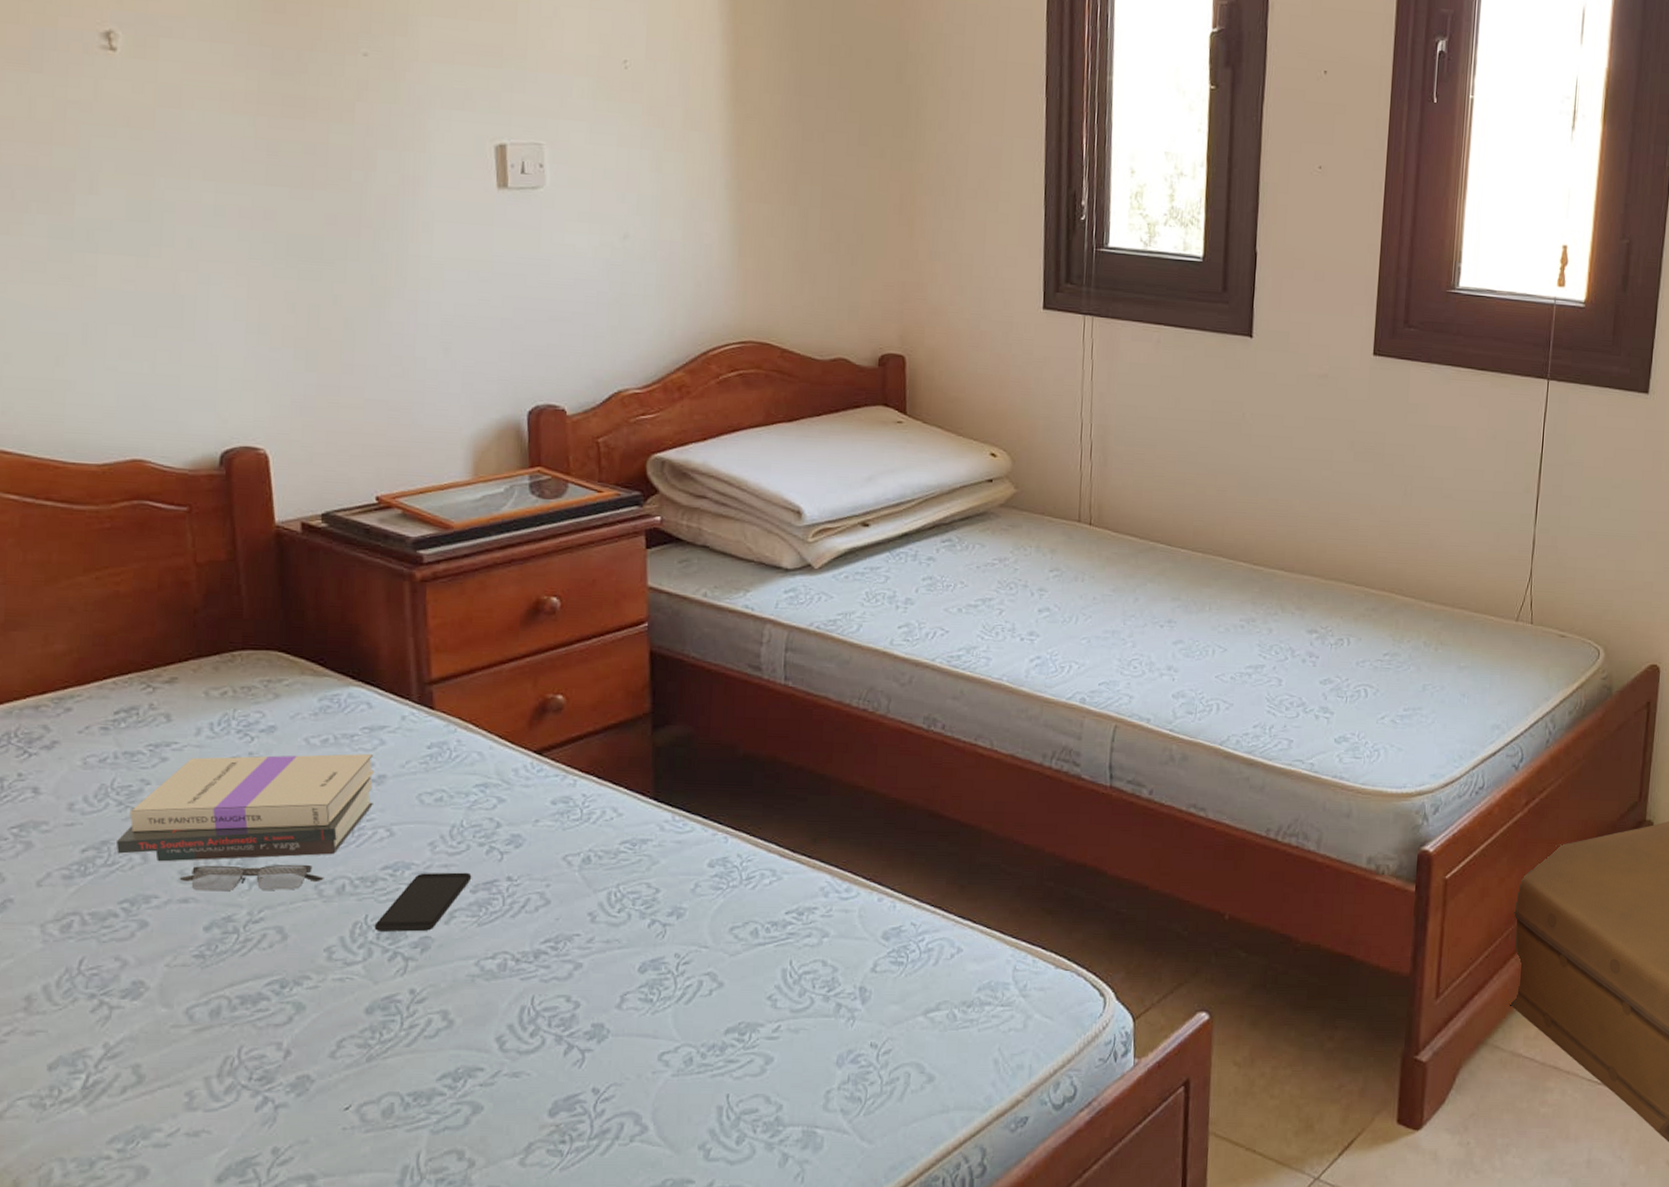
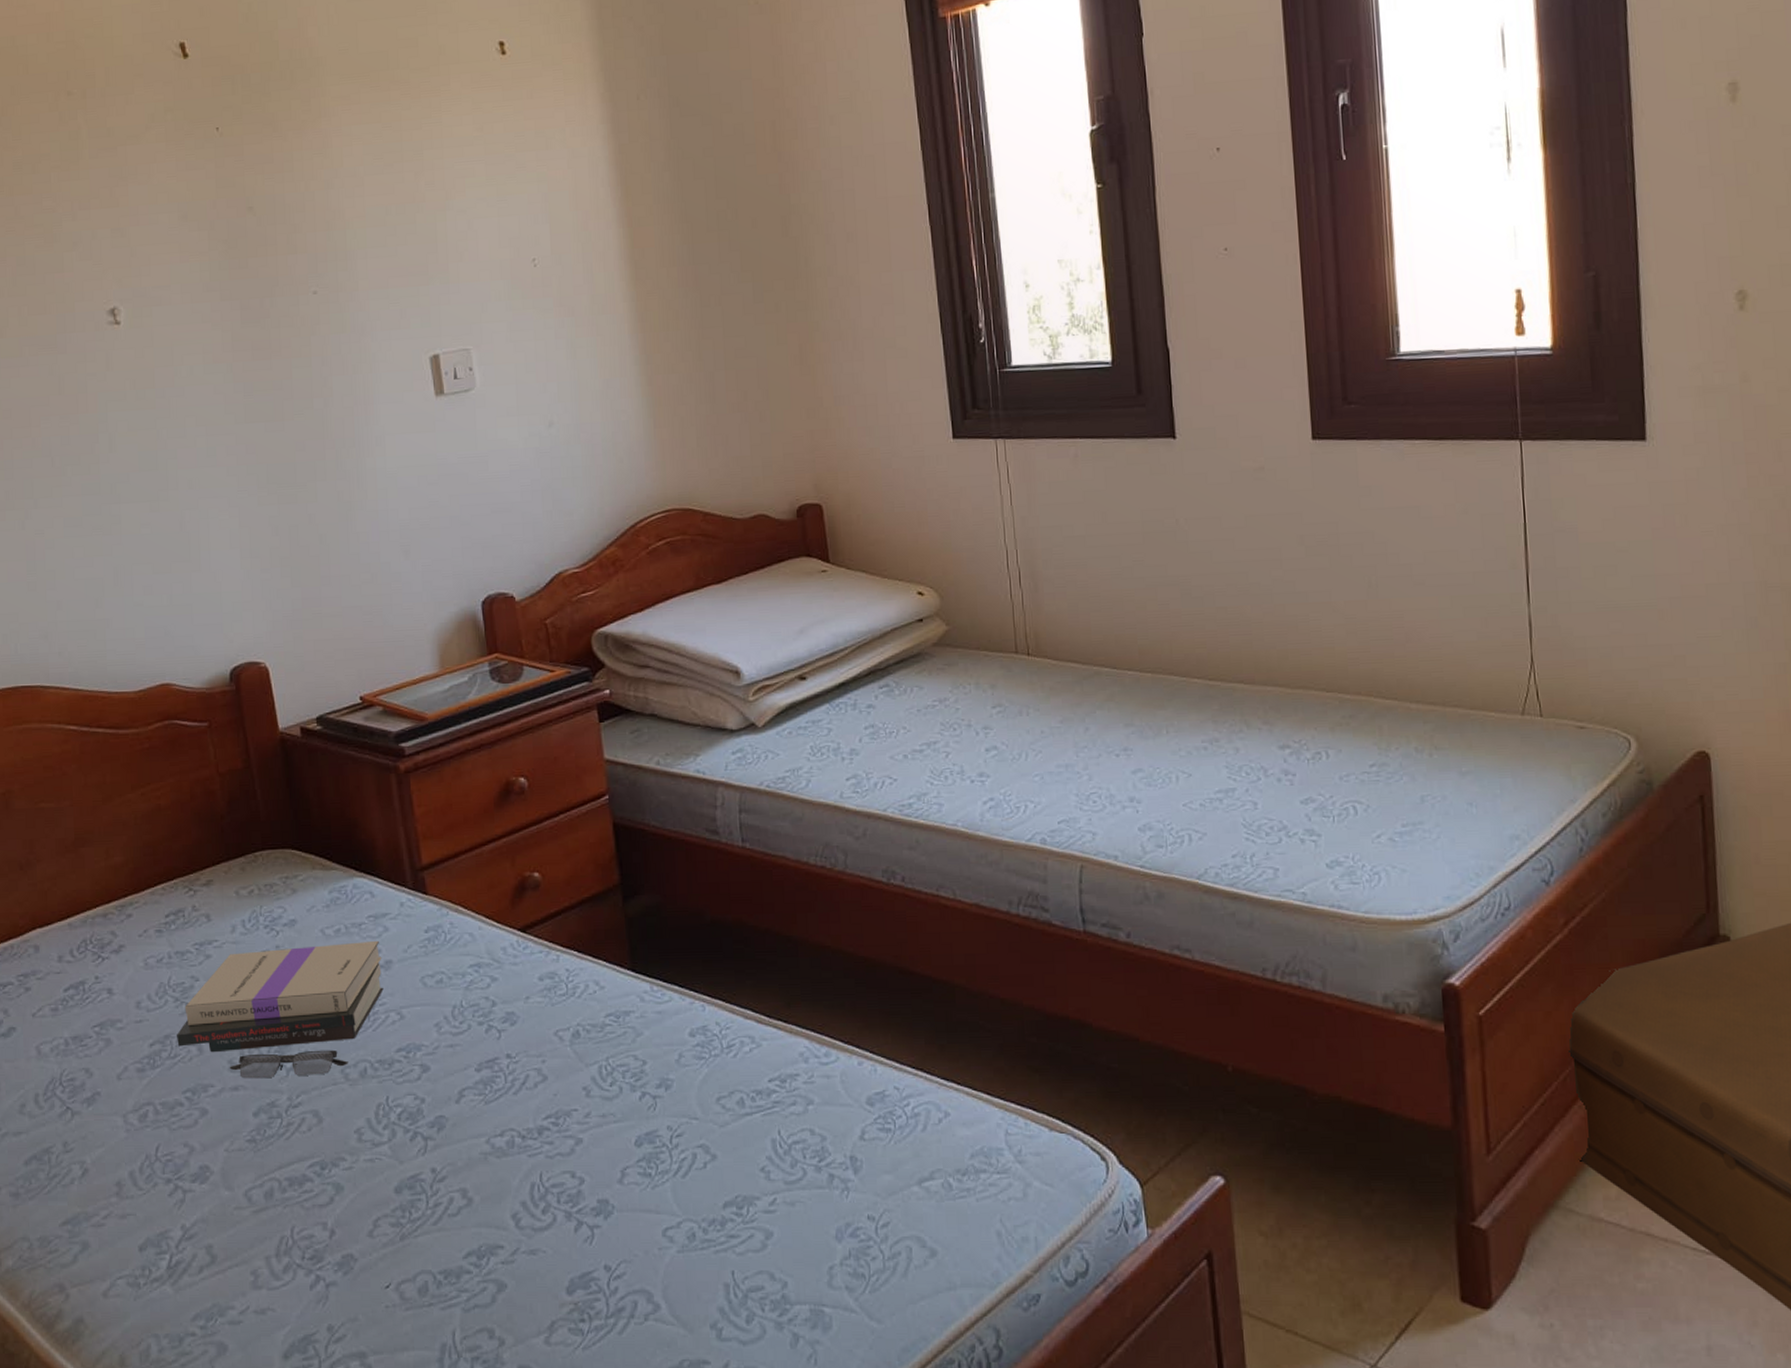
mobile phone: present [374,872,472,932] -> none [395,1051,475,1112]

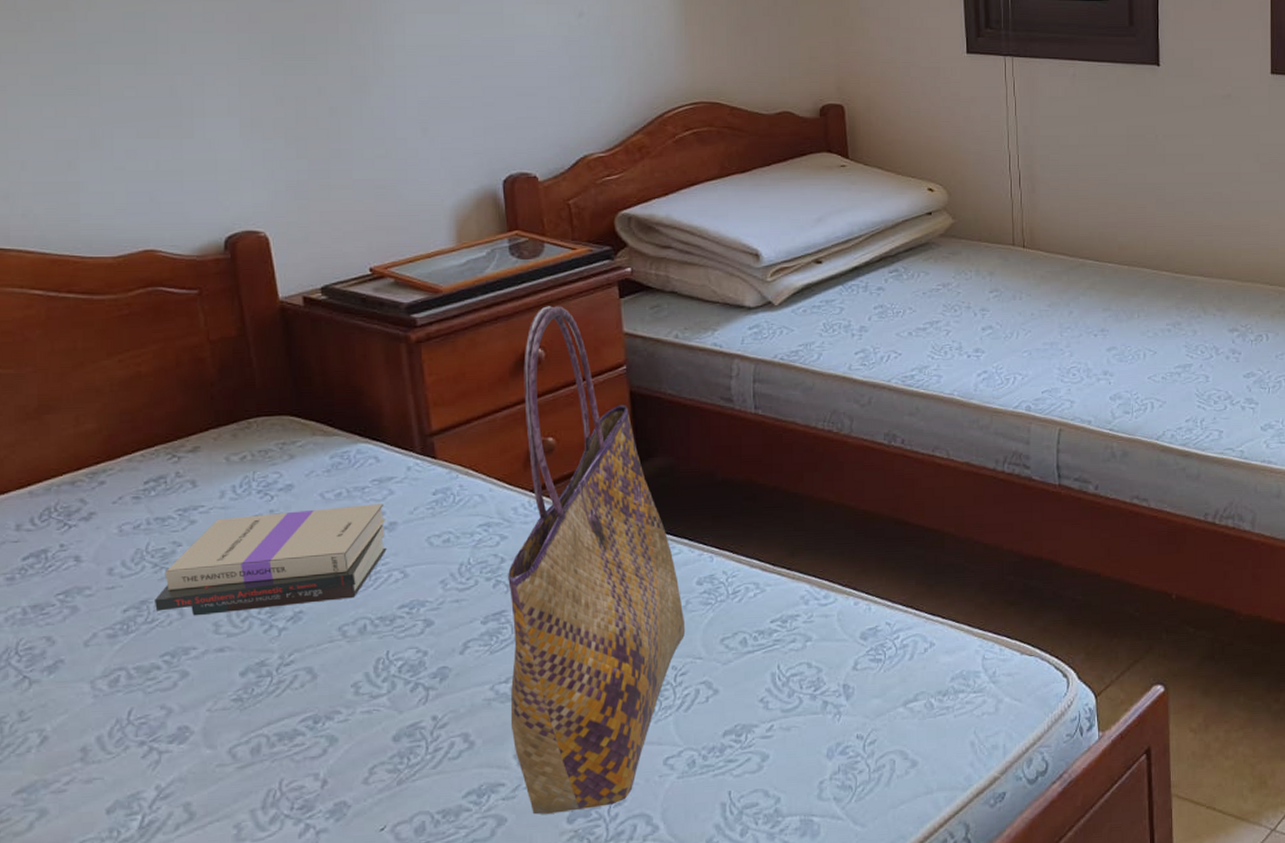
glasses: present [229,1050,348,1079] -> none [214,608,347,640]
tote bag: none [499,732,680,1282] -> present [508,306,686,815]

